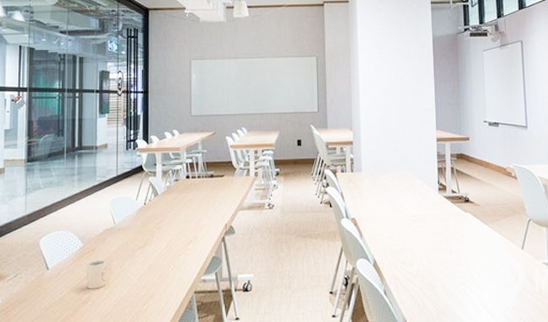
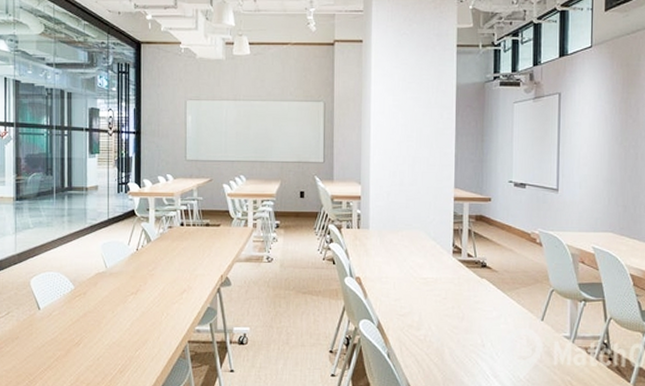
mug: present [86,260,107,289] -> none [78,304,99,332]

